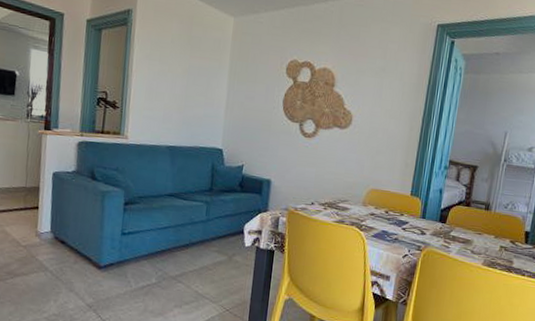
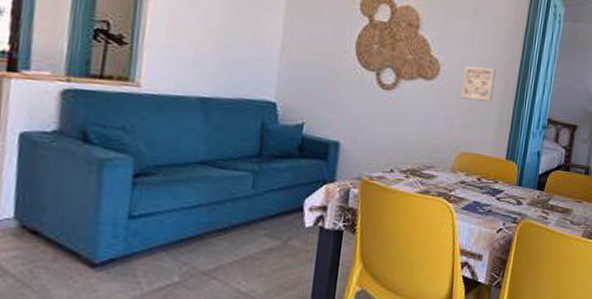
wall ornament: none [370,116,401,147] -> present [460,66,496,102]

